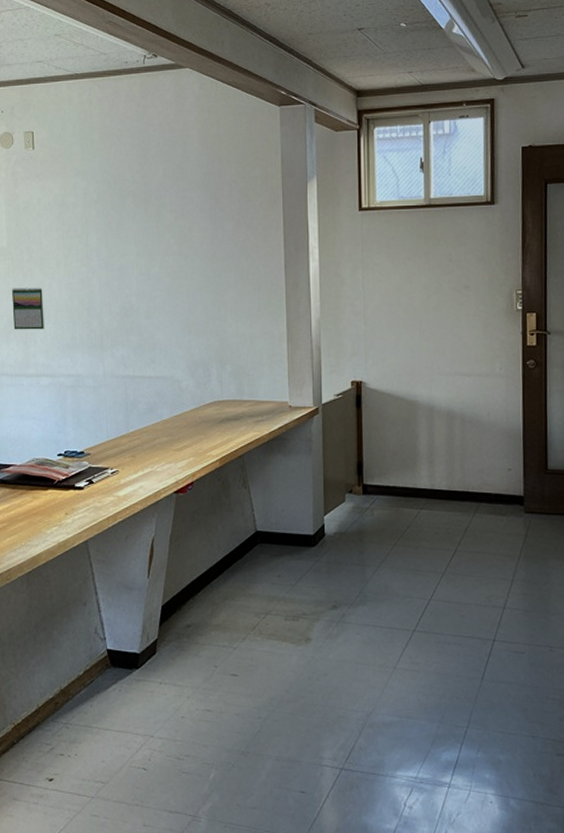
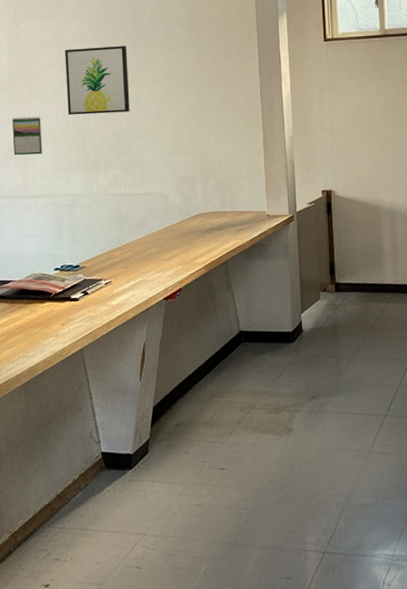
wall art: none [68,211,139,287] -> present [65,46,130,115]

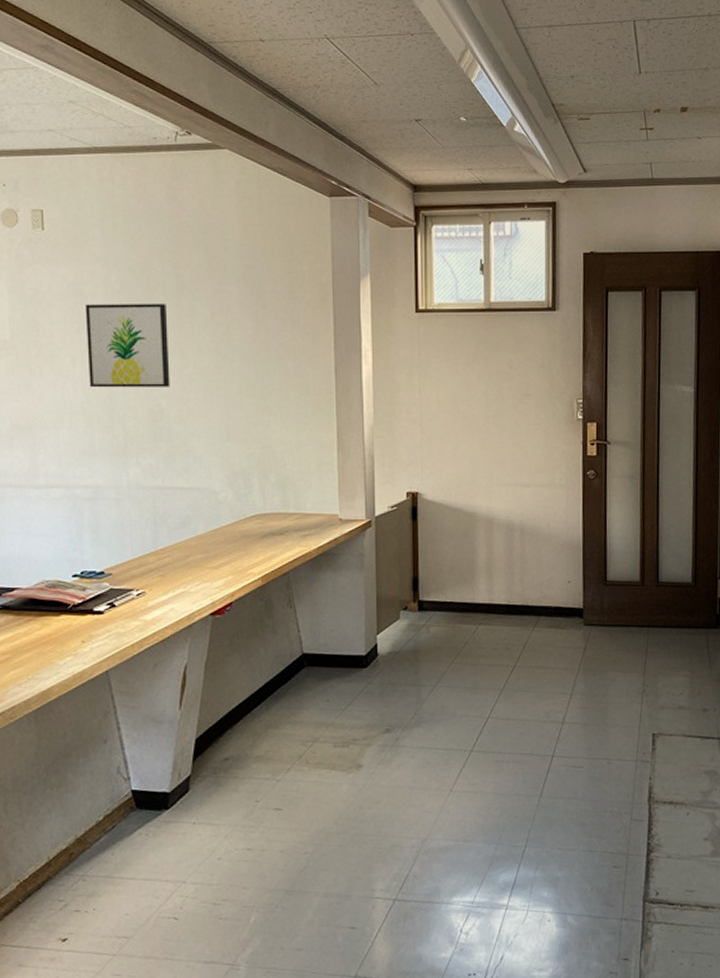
calendar: present [12,116,42,156] -> none [17,387,56,435]

